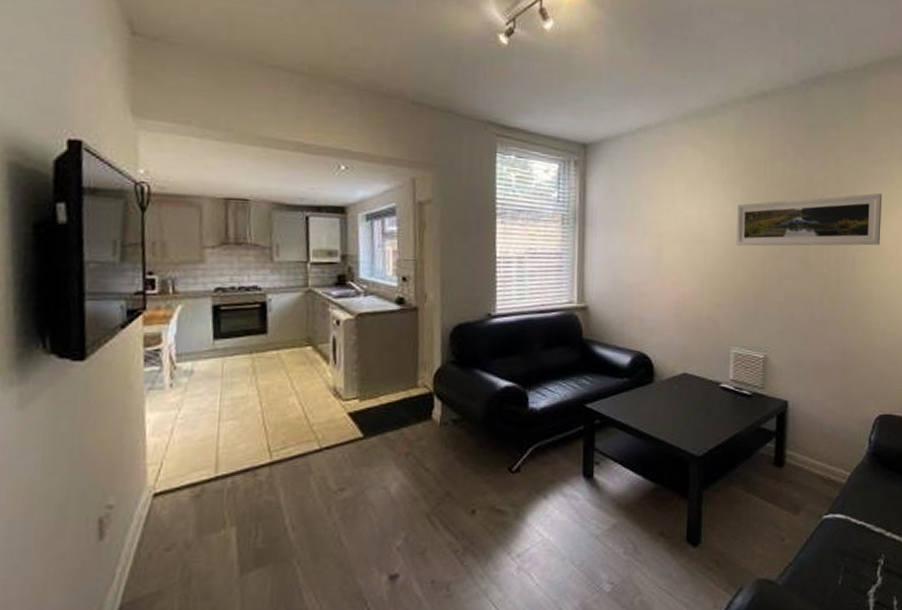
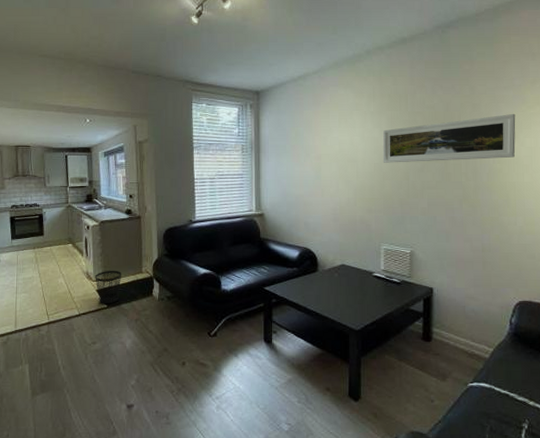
wastebasket: none [346,383,387,433] -> present [95,270,121,304]

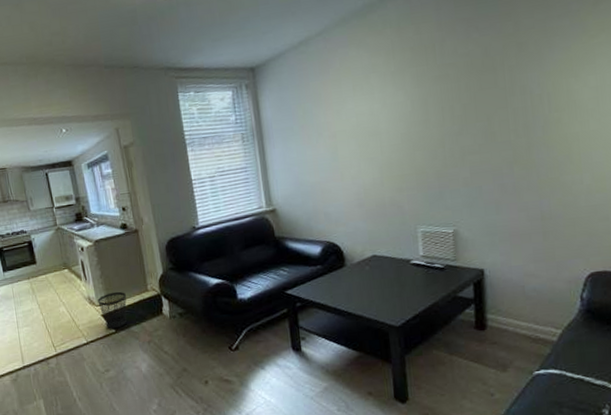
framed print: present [382,113,516,163] -> none [408,47,577,131]

